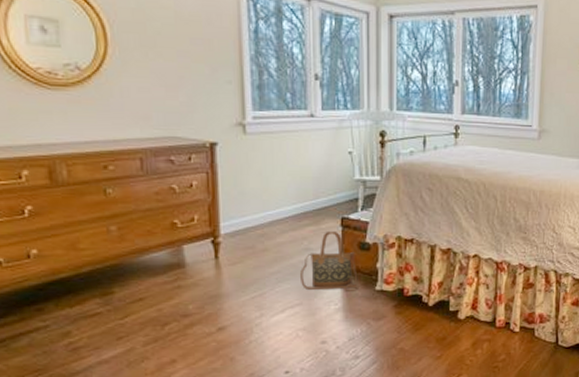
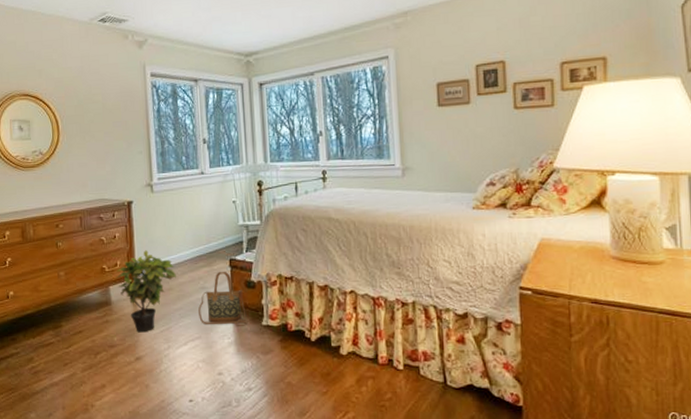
potted plant: none [192,203,275,300] -> present [116,250,177,333]

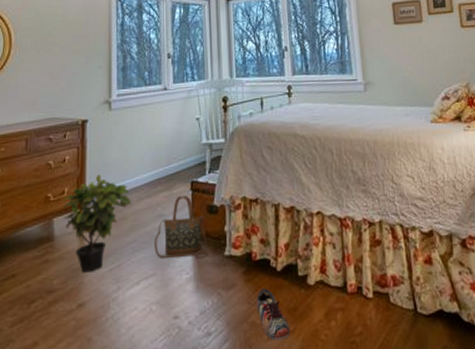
shoe: none [292,355,324,399] -> present [256,288,291,341]

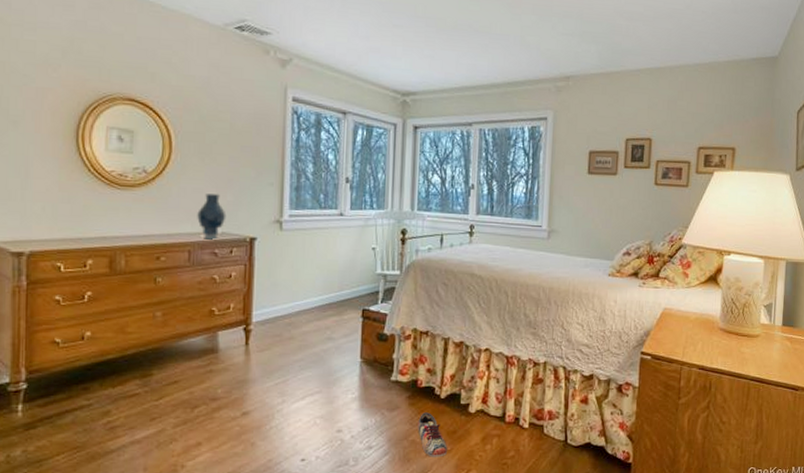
vase: none [33,82,60,126] -> present [197,194,227,240]
potted plant: present [62,174,133,273] -> none [227,293,301,385]
handbag: present [155,195,209,260] -> none [321,321,376,382]

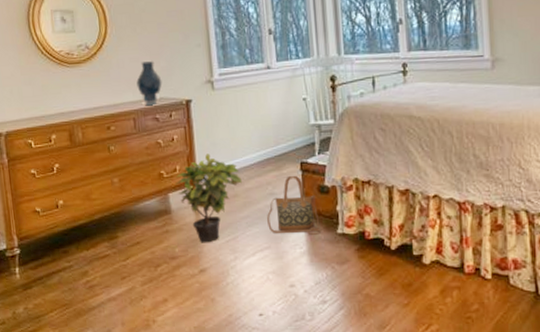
potted plant: none [227,293,301,385] -> present [175,153,243,243]
handbag: none [321,321,376,382] -> present [267,175,322,236]
shoe: present [418,412,448,457] -> none [370,265,405,311]

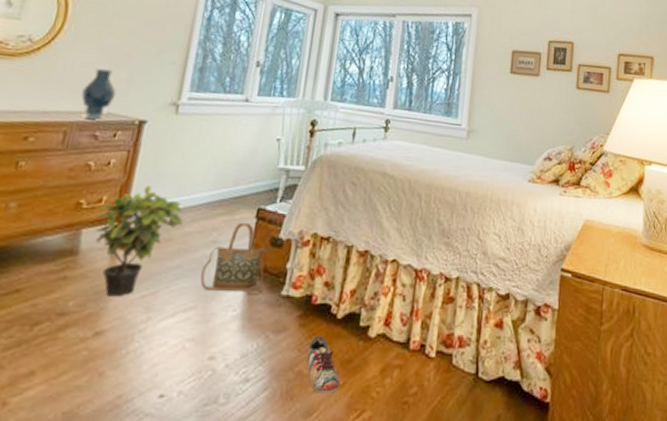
shoe: none [370,265,405,311] -> present [306,336,340,394]

